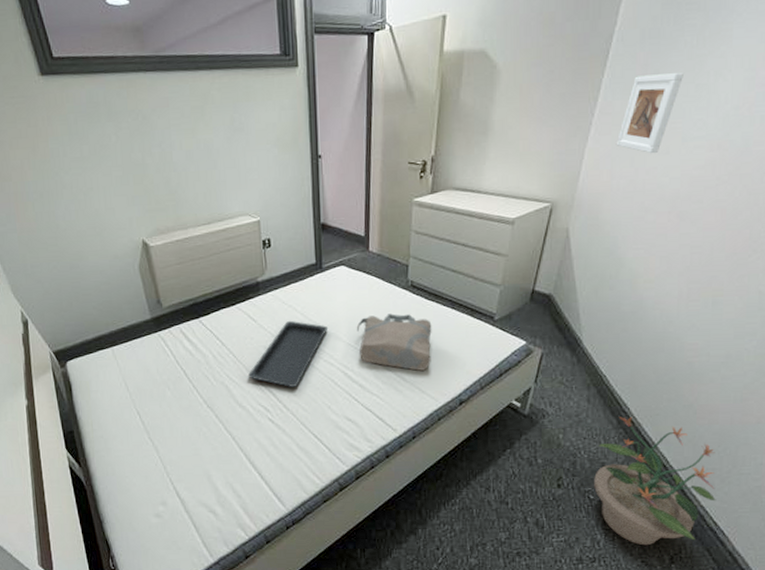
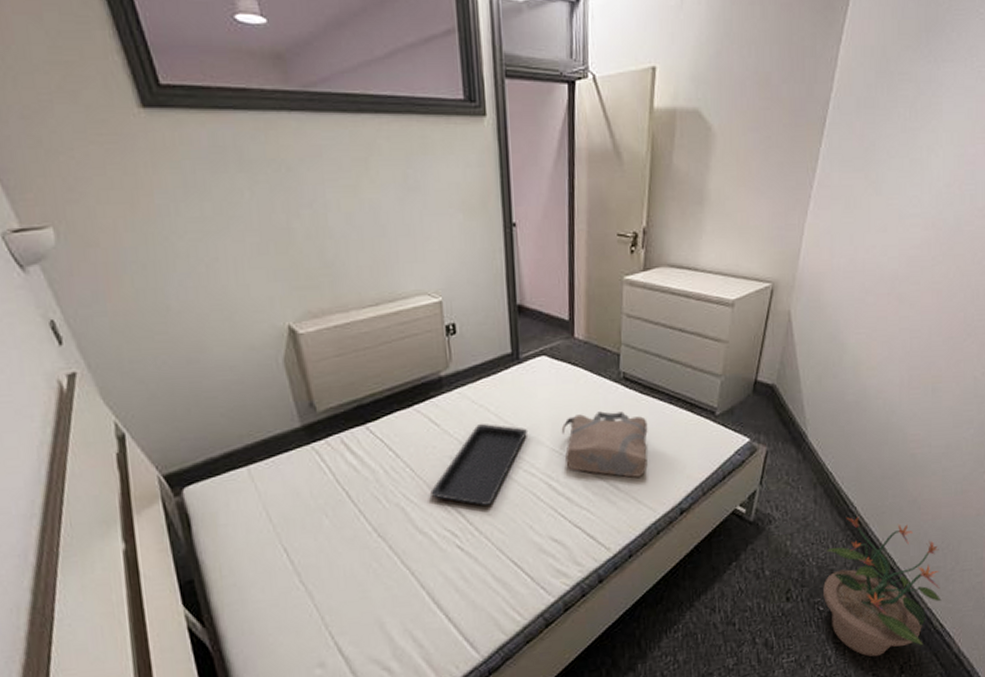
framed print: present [616,73,683,154] -> none [835,146,898,232]

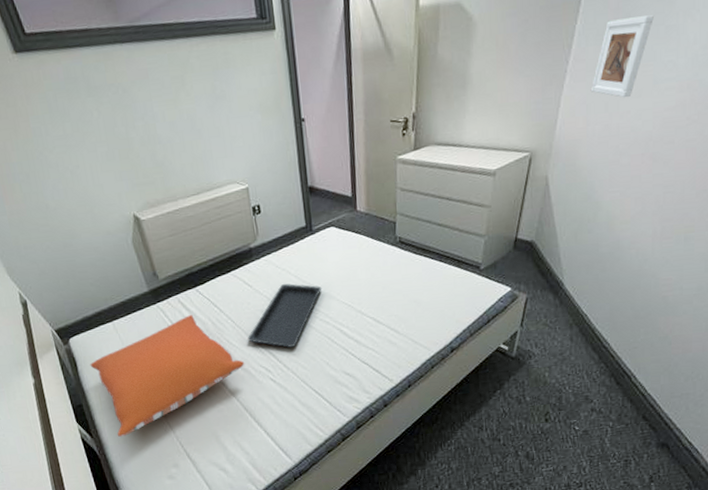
pillow: none [210,459,425,627] -> present [90,314,245,438]
tote bag: present [561,411,648,478] -> none [349,269,422,323]
potted plant: present [823,516,942,657] -> none [579,351,690,468]
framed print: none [835,146,898,232] -> present [590,15,654,98]

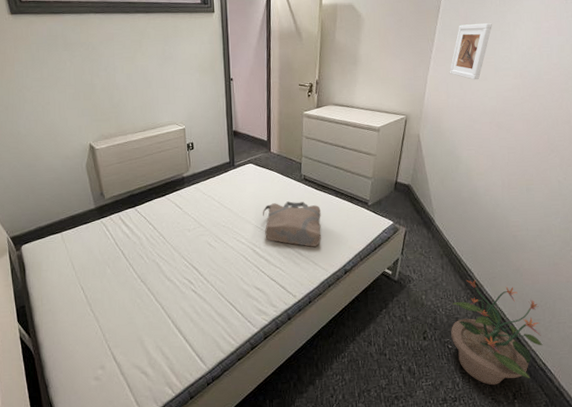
pillow: present [90,314,245,438] -> none [37,229,171,339]
serving tray: present [247,283,322,348] -> none [174,207,240,263]
tote bag: none [349,269,422,323] -> present [262,201,321,247]
potted plant: none [579,351,690,468] -> present [451,279,543,385]

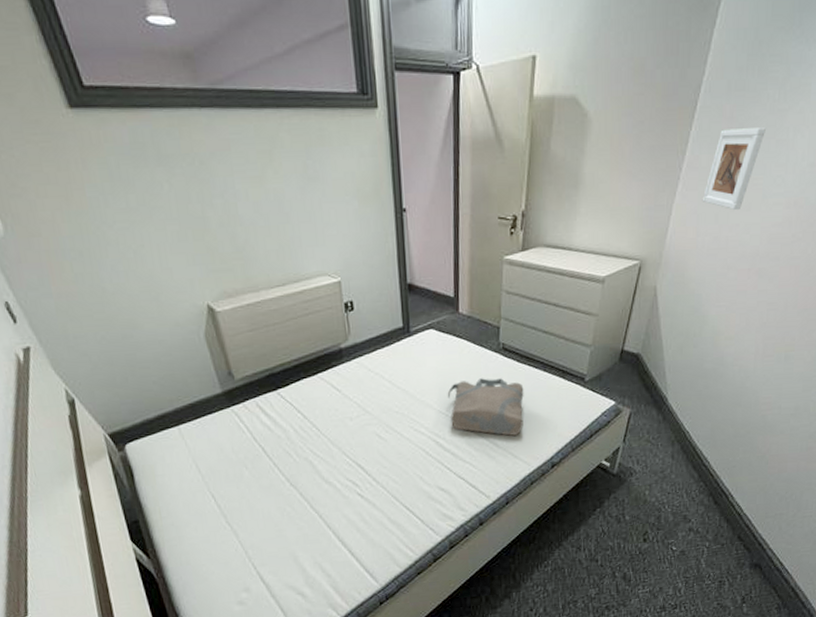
potted plant: present [451,279,543,385] -> none [677,470,783,589]

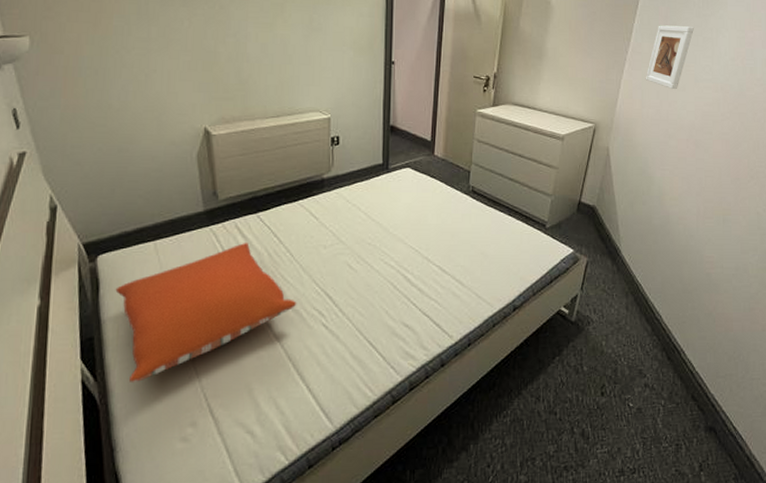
pillow: none [149,420,330,559] -> present [115,242,297,384]
tote bag: present [447,378,524,436] -> none [418,217,490,275]

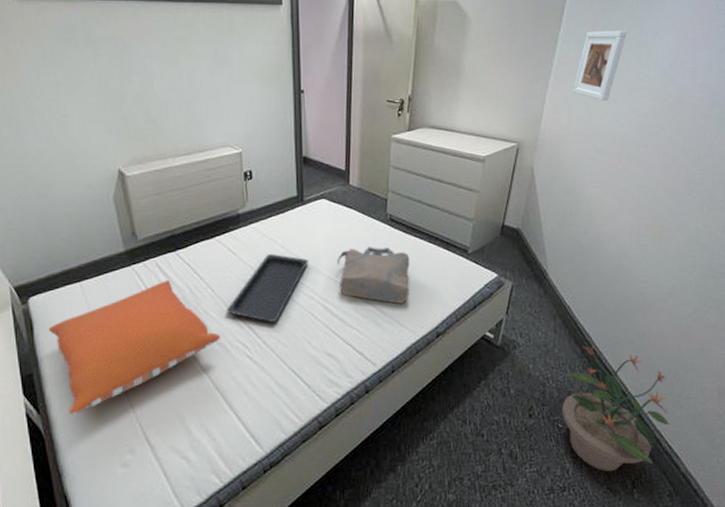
serving tray: none [303,219,391,290] -> present [225,253,309,322]
tote bag: none [418,217,490,275] -> present [337,247,410,304]
potted plant: none [633,324,734,454] -> present [562,345,670,472]

